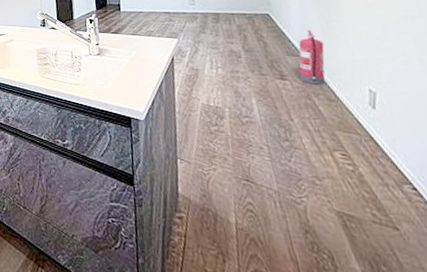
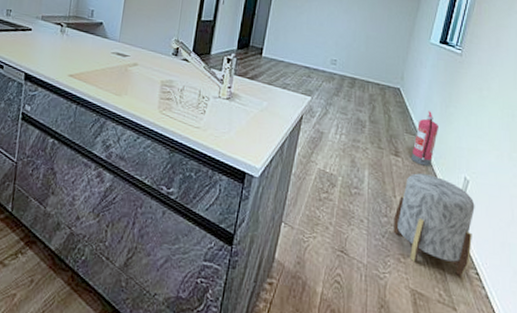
stool: none [296,92,401,193] -> present [393,173,475,276]

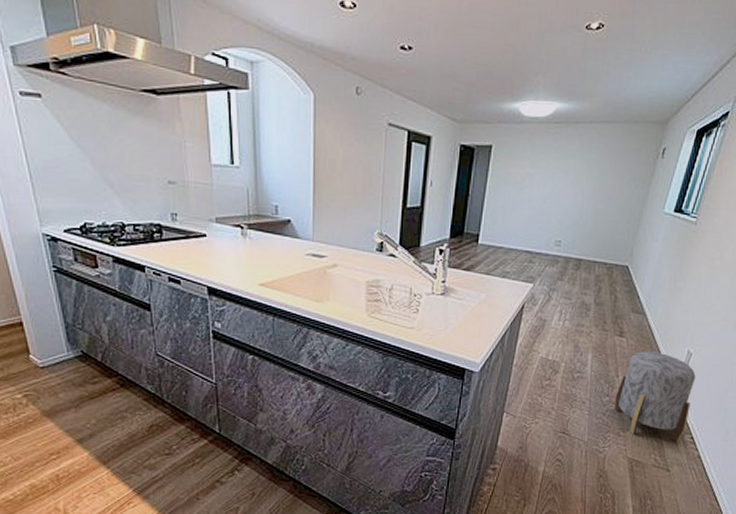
fire extinguisher: present [411,111,438,166] -> none [636,287,666,343]

